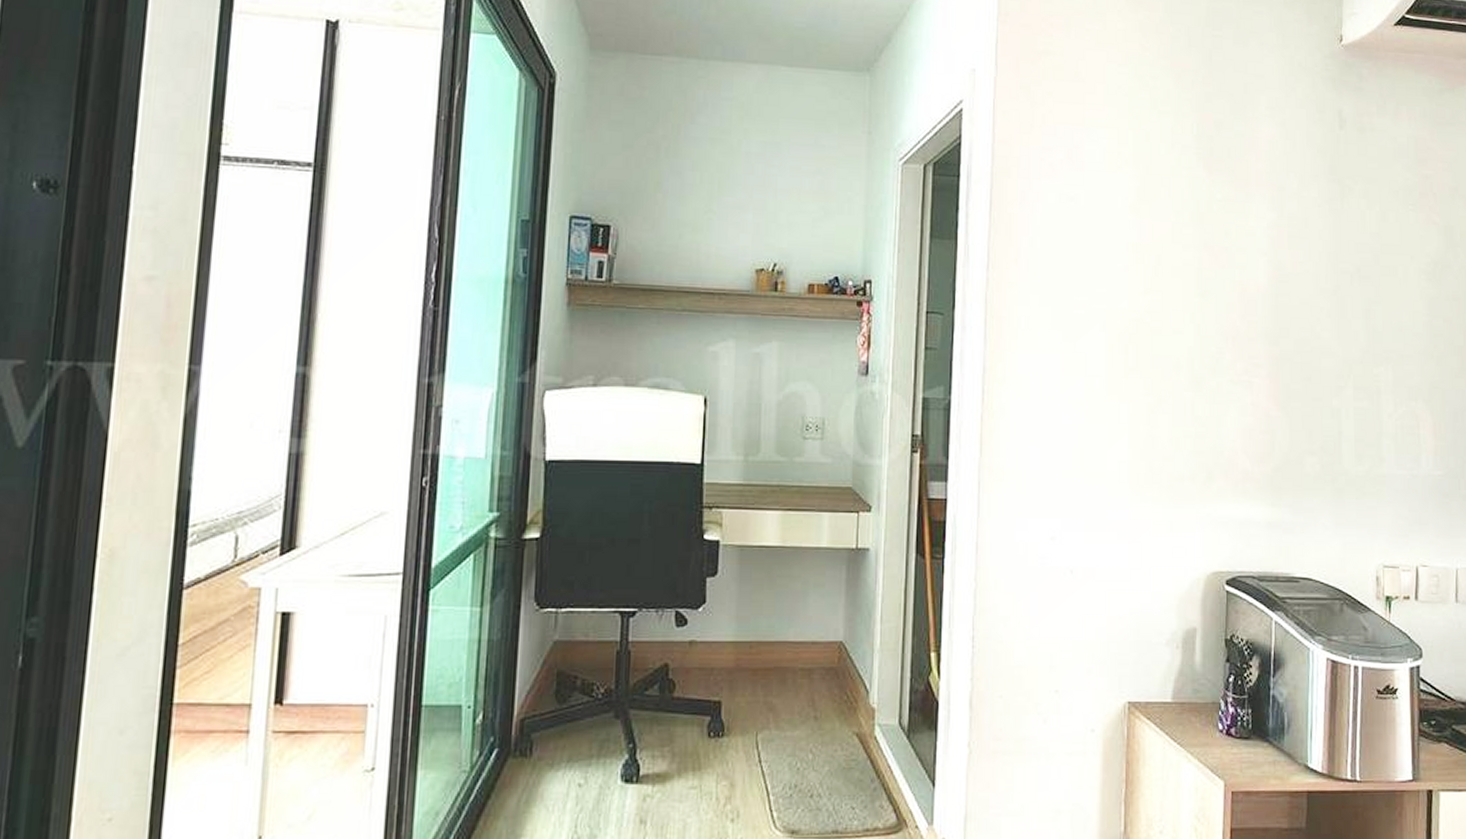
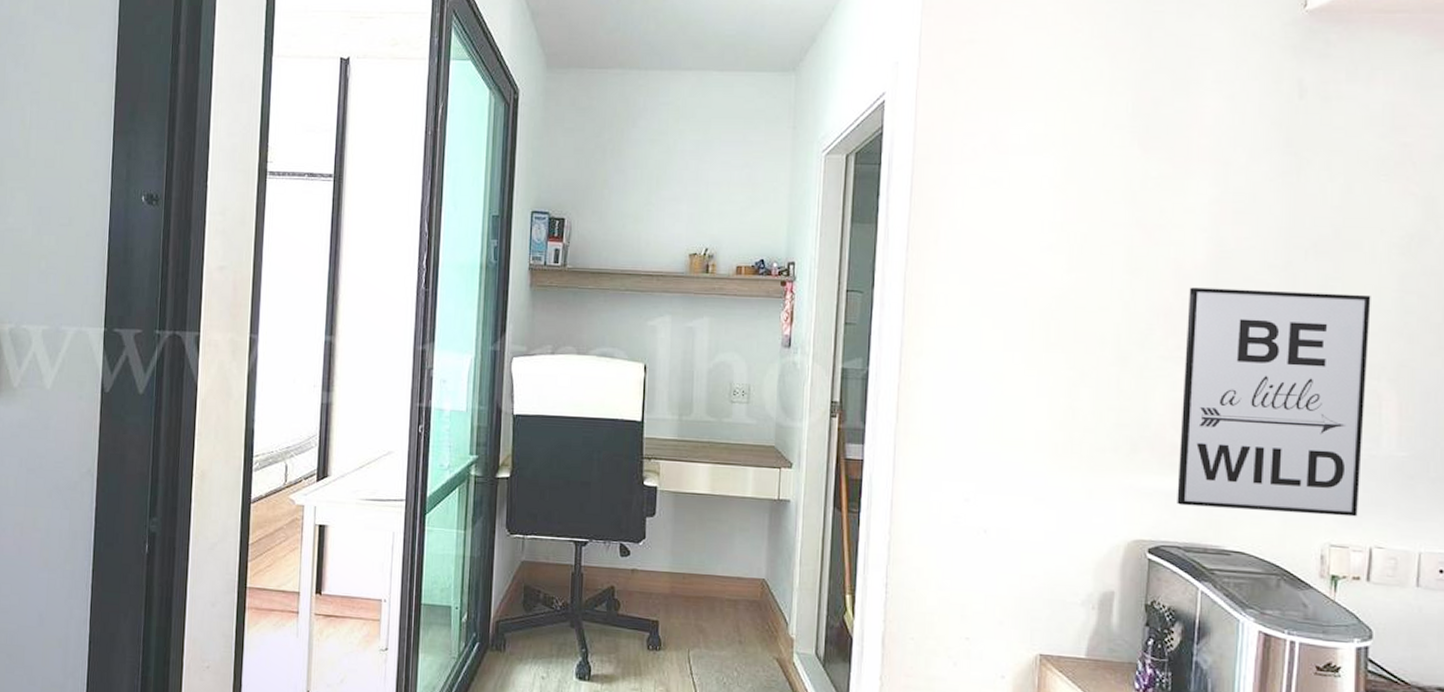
wall art: none [1250,311,1407,537] -> present [1177,287,1371,517]

